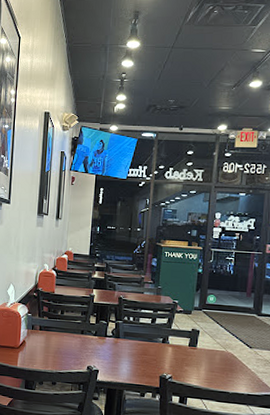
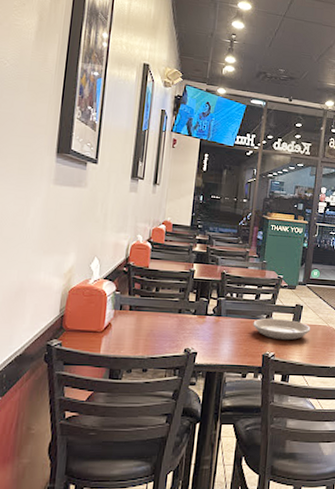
plate: none [150,341,208,364] -> present [253,318,311,341]

